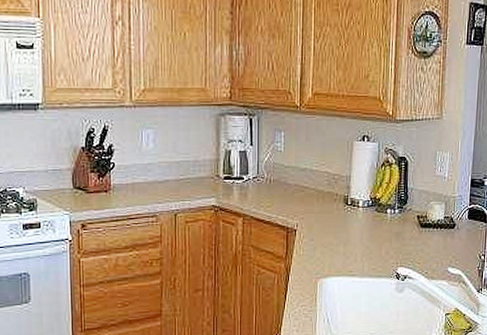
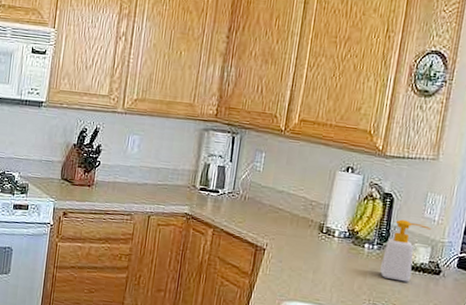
soap bottle: none [403,181,443,240] -> present [380,219,431,282]

